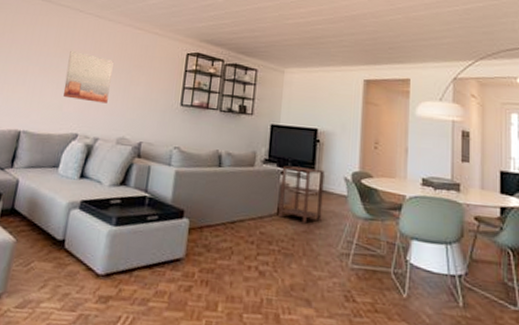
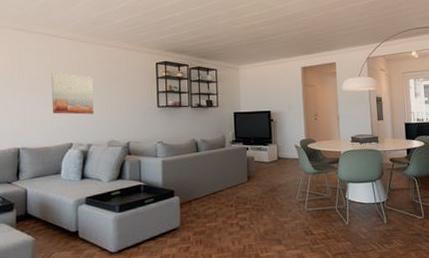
side table: present [278,166,325,223] -> none [247,142,282,184]

